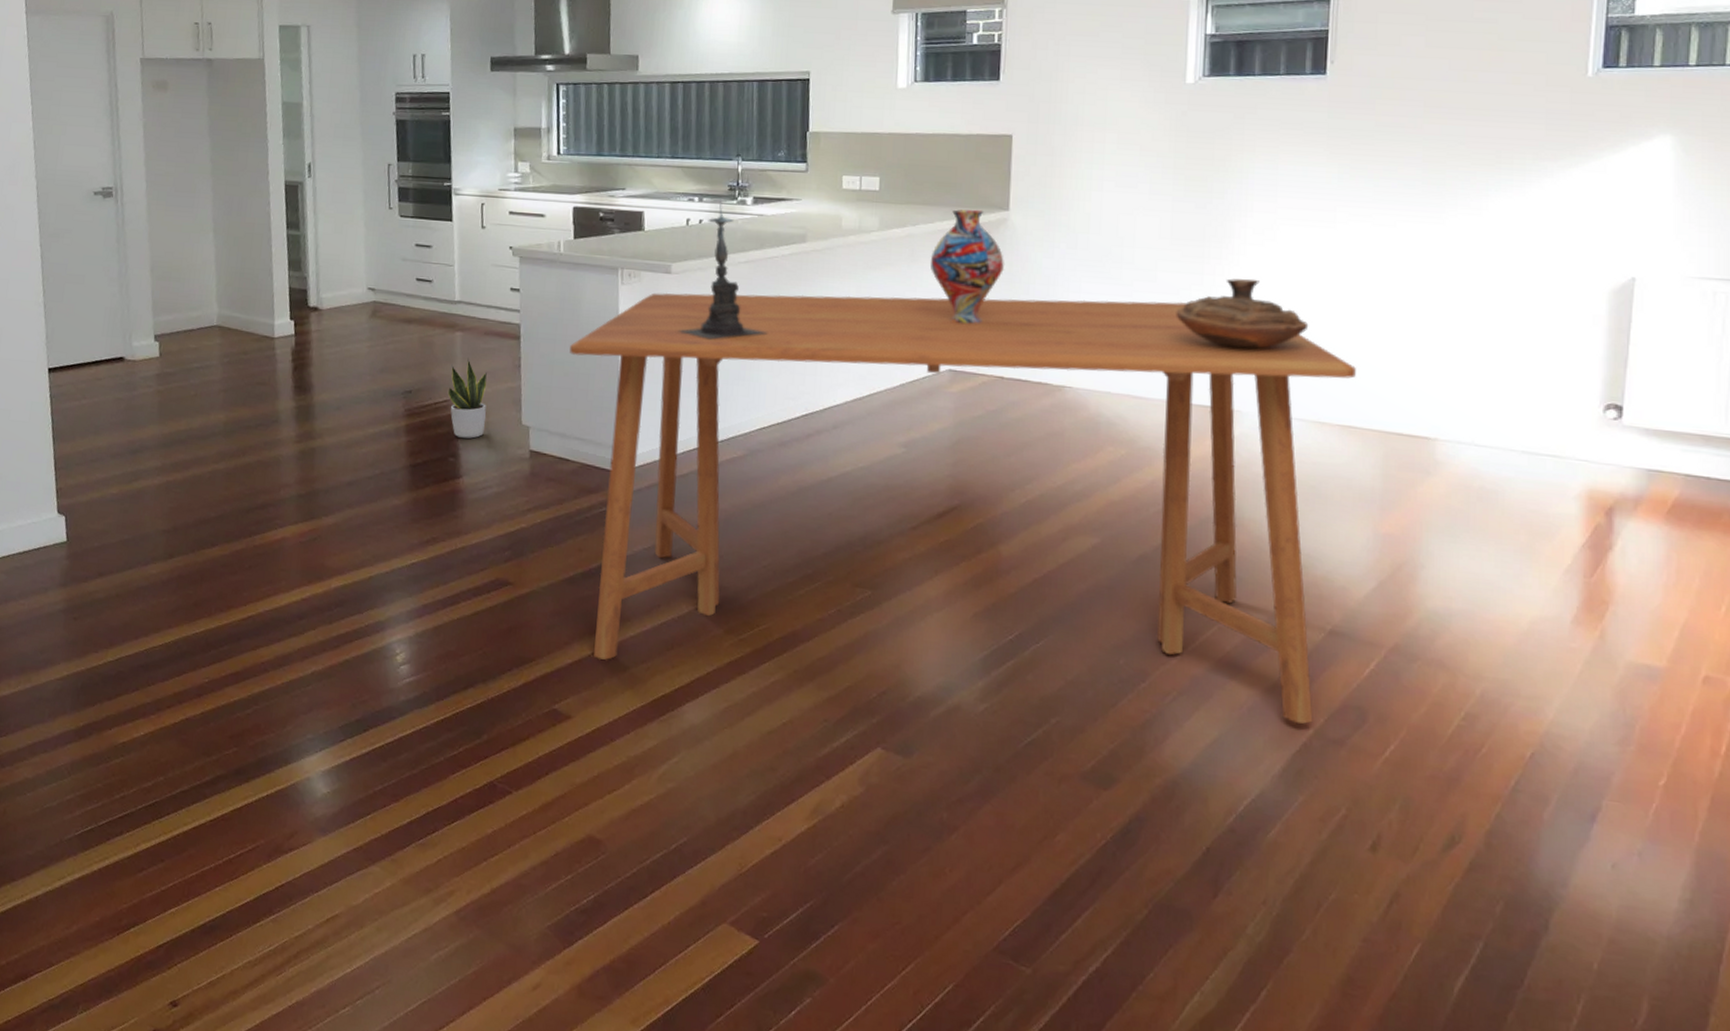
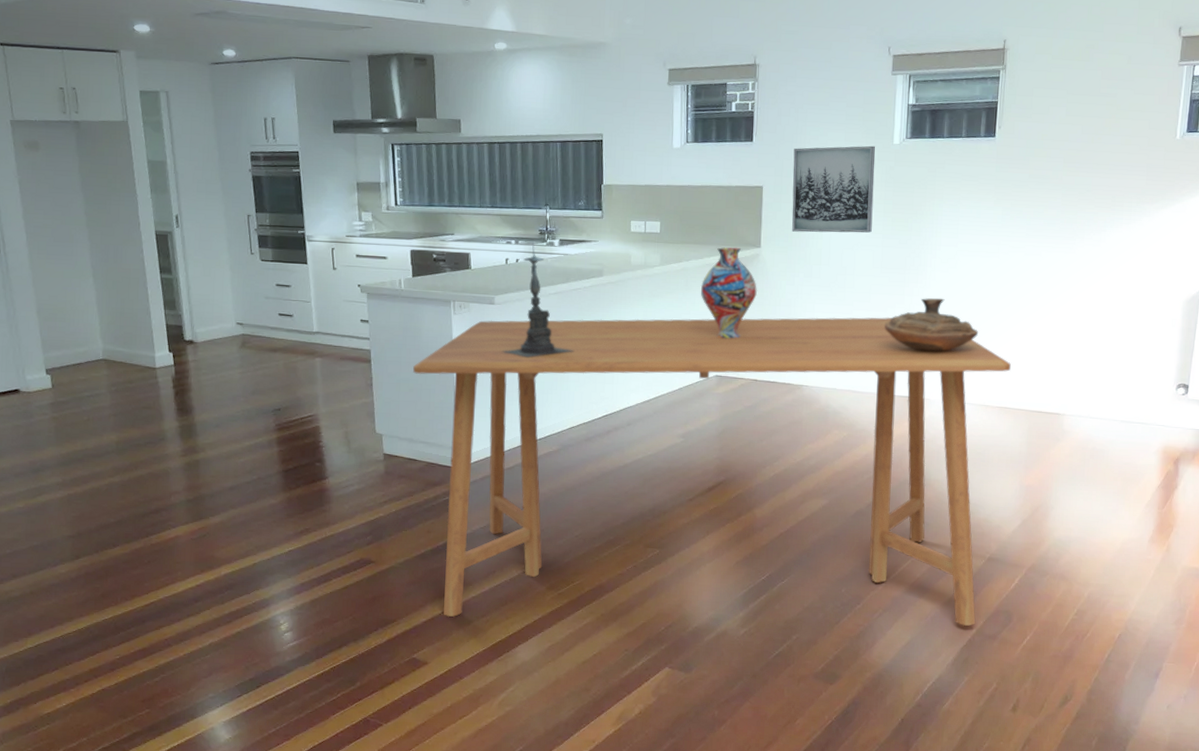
potted plant: present [447,358,487,439] -> none [311,379,346,446]
wall art: none [1050,85,1162,194] -> present [792,145,876,233]

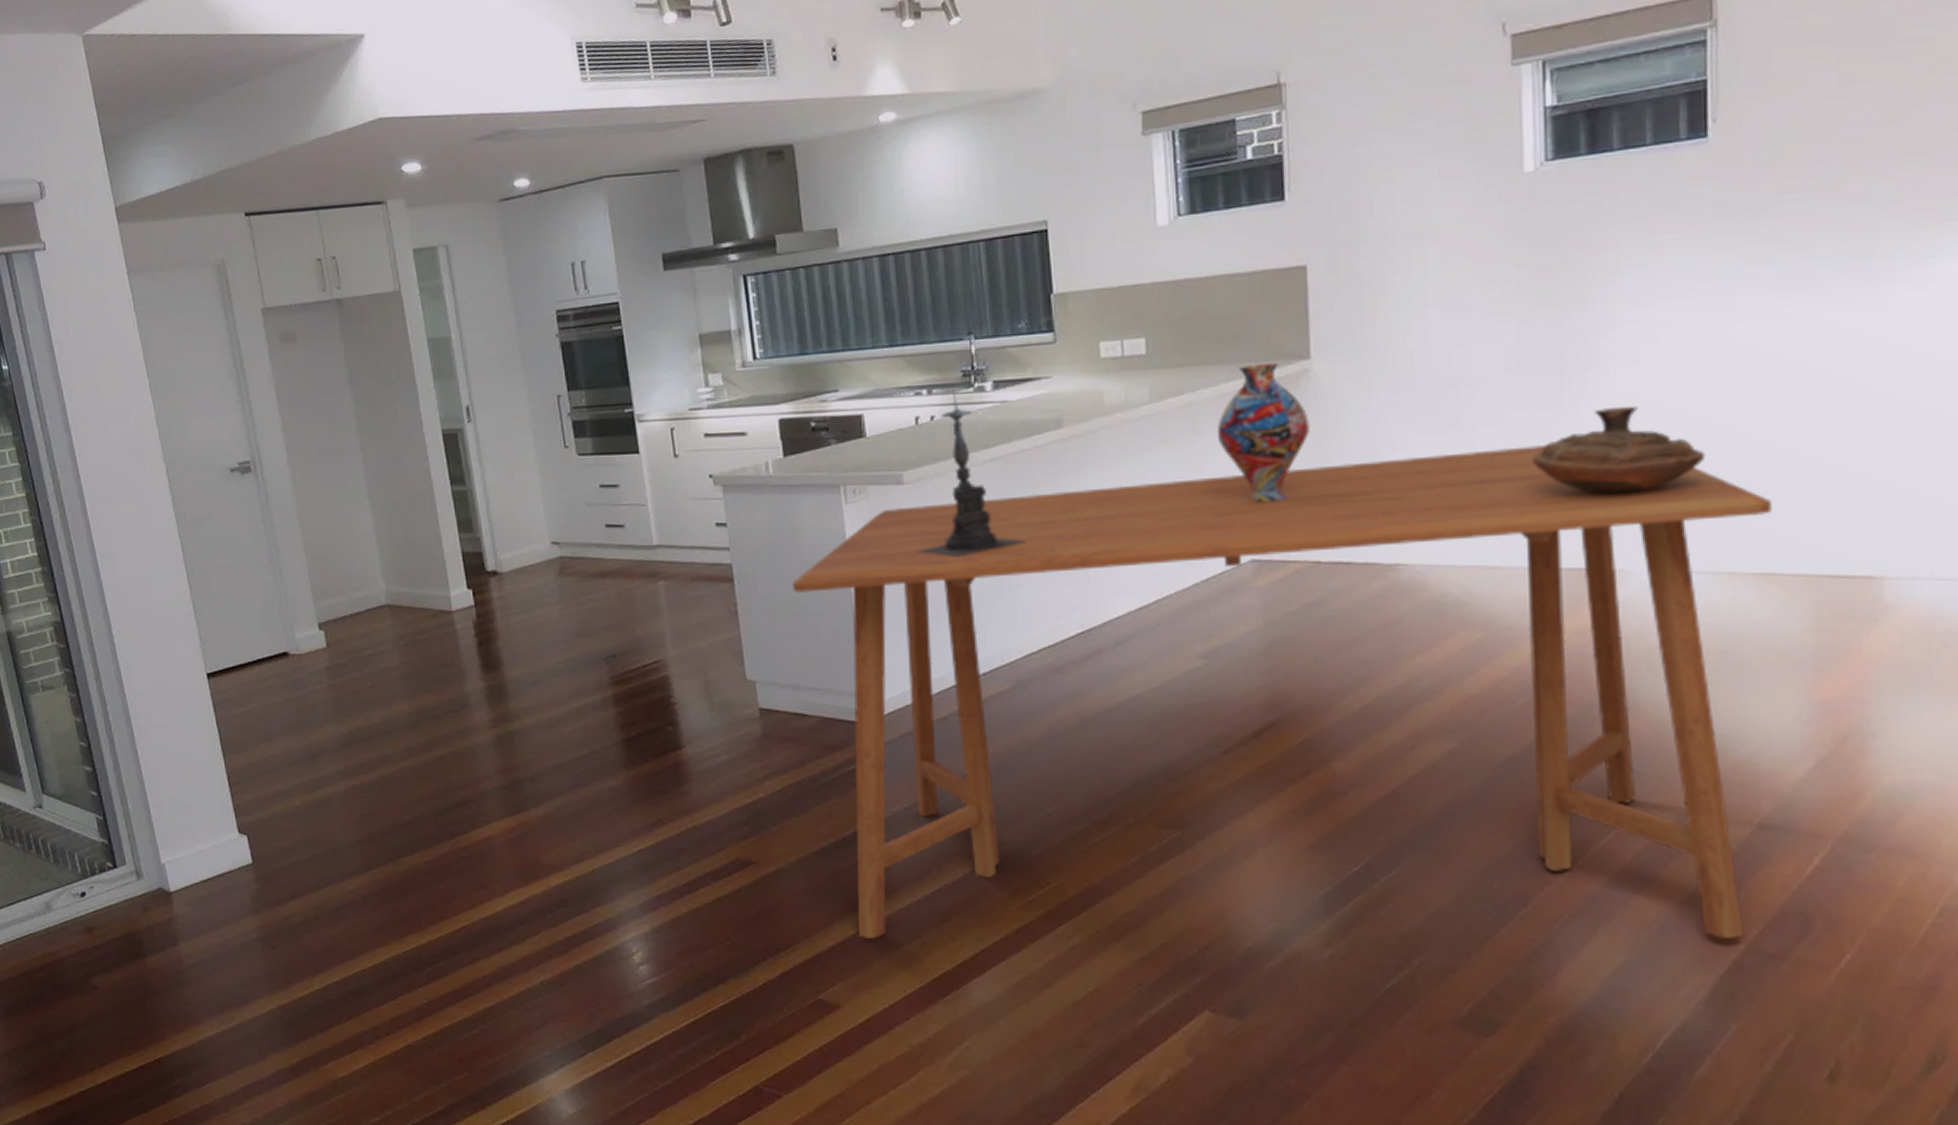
wall art: present [792,145,876,233] -> none [1353,179,1498,329]

